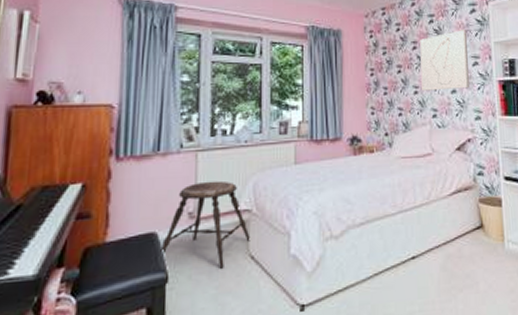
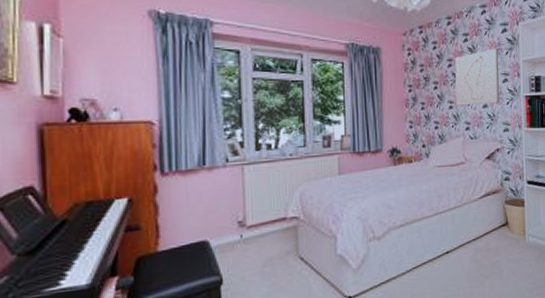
stool: present [160,180,251,269] -> none [213,191,299,270]

